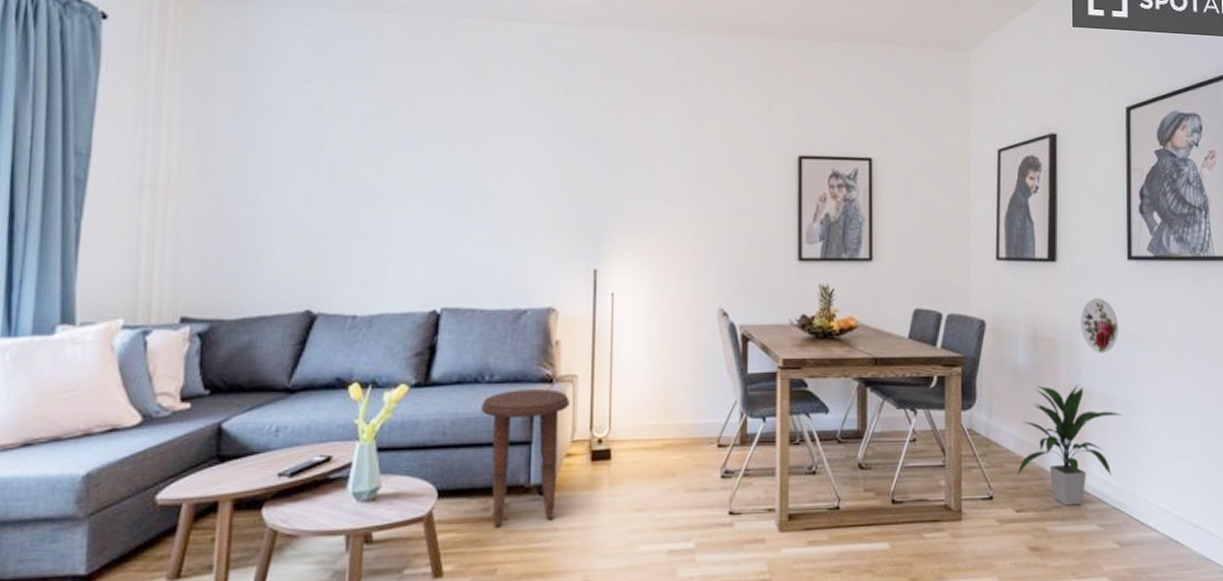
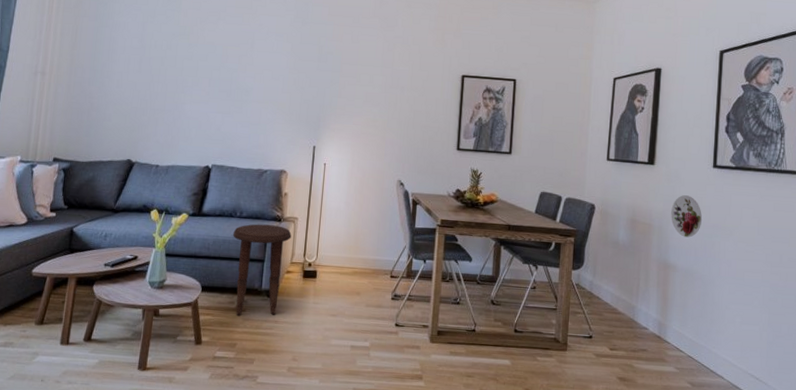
indoor plant: present [1017,383,1123,506] -> none [612,257,701,351]

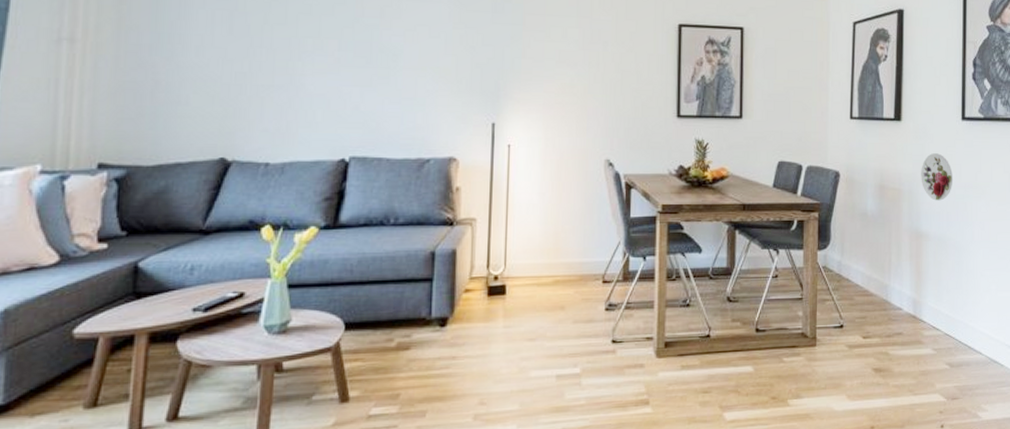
side table: present [233,224,292,316] -> none [386,231,469,356]

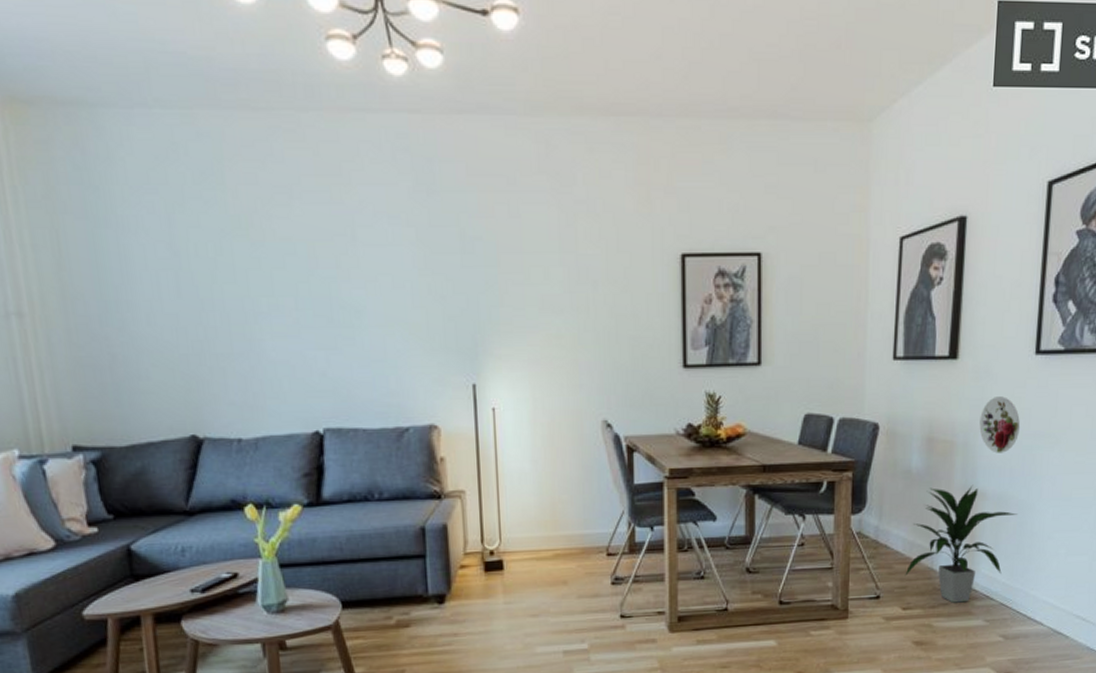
indoor plant: none [864,227,955,333] -> present [905,484,1018,603]

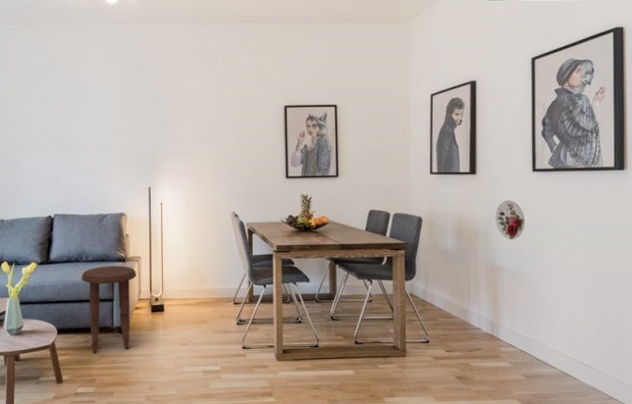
side table: none [373,505,460,634] -> present [81,266,136,353]
indoor plant: present [905,484,1018,603] -> none [447,262,529,349]

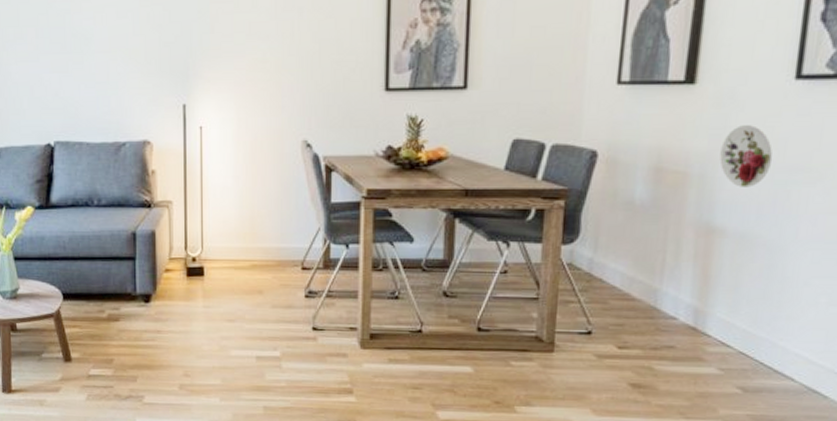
side table: present [81,266,136,353] -> none [92,213,166,326]

